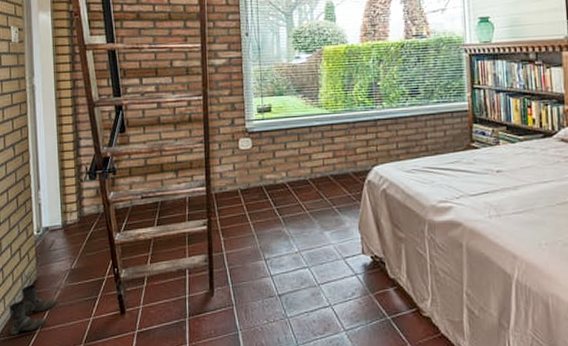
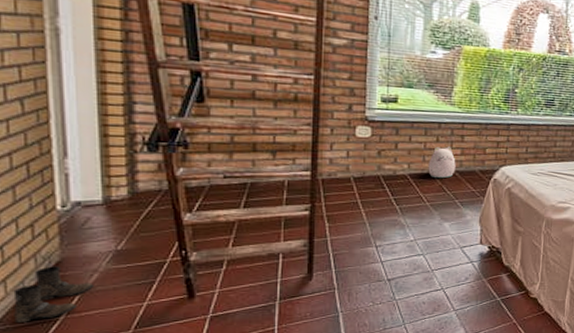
plush toy: none [304,150,330,183] -> present [428,147,456,178]

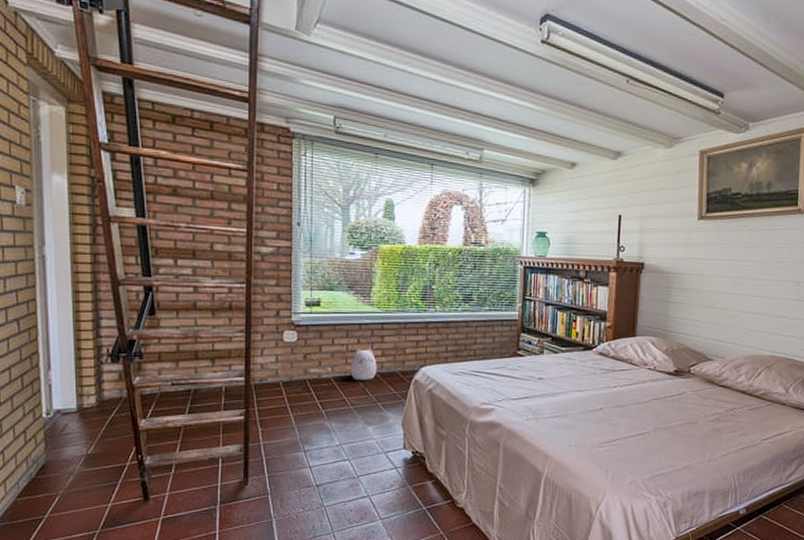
boots: present [13,266,95,323] -> none [11,468,71,520]

